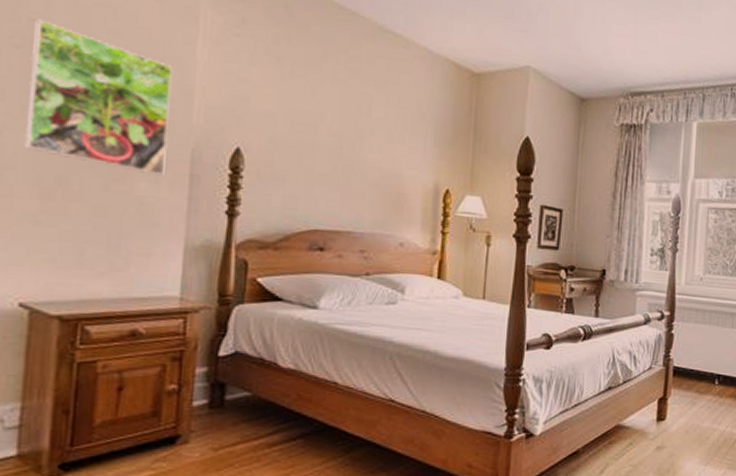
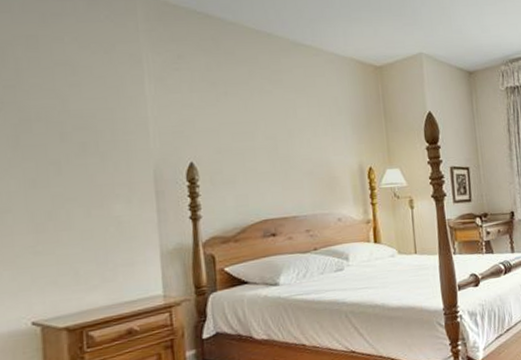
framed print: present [24,19,172,176] -> none [9,84,134,197]

